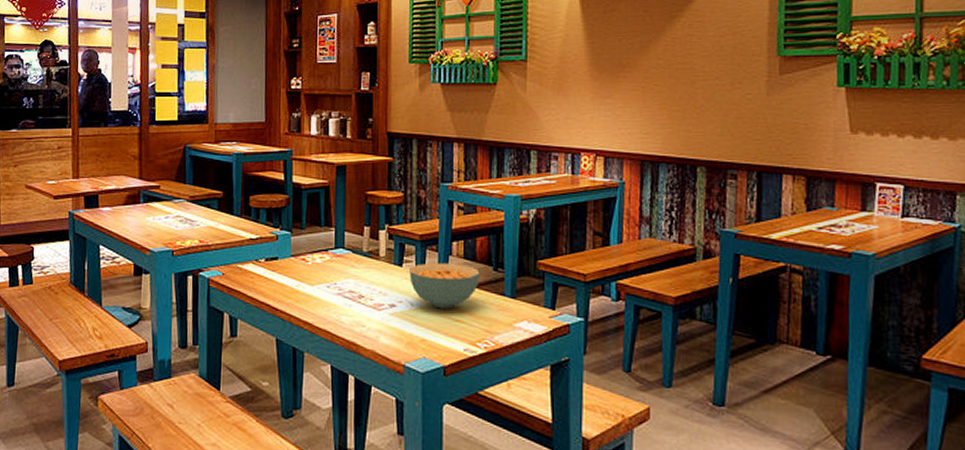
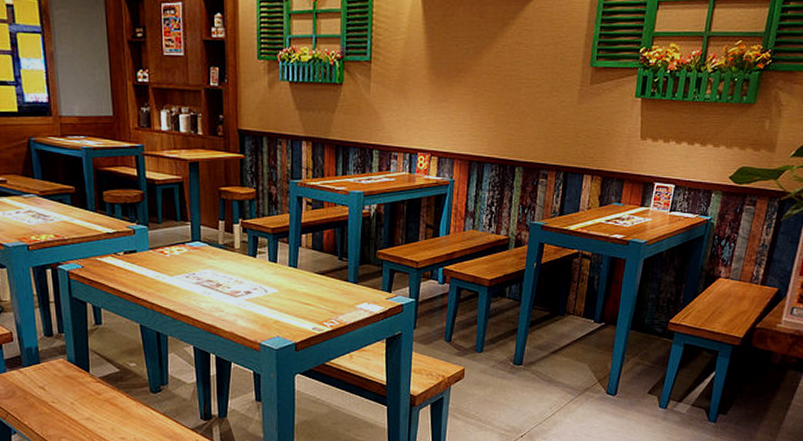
cereal bowl: present [409,262,480,309] -> none [263,253,326,294]

